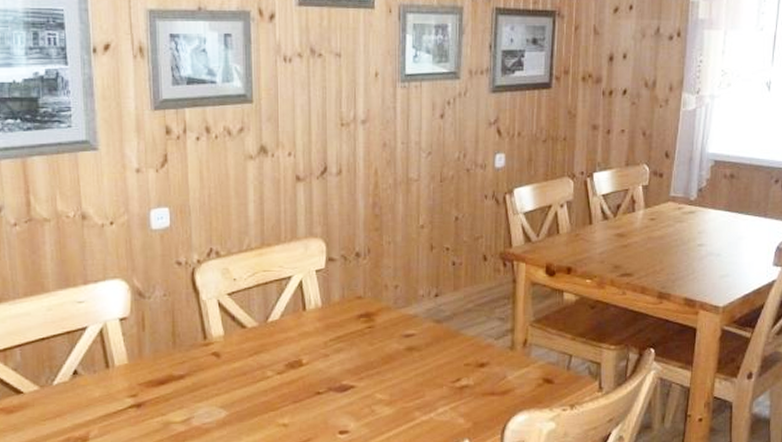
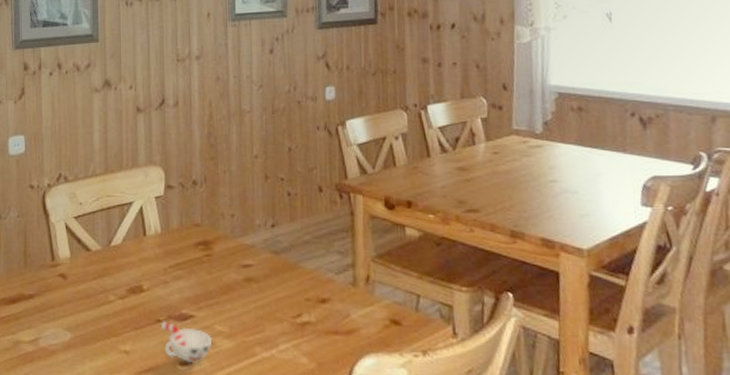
cup: none [320,393,373,432] -> present [160,321,213,364]

